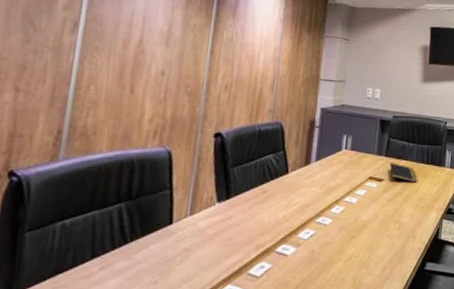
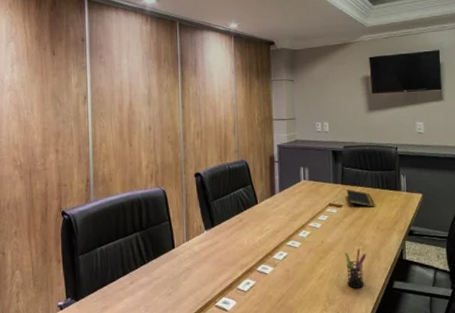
pen holder: none [377,227,402,272] -> present [345,248,367,289]

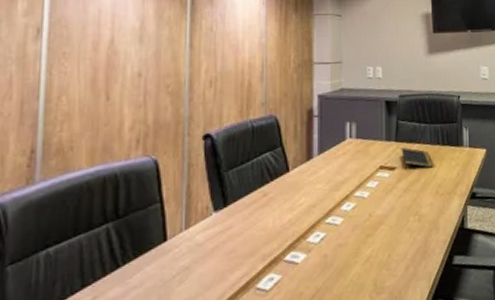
pen holder: present [345,248,367,289] -> none [397,219,423,271]

